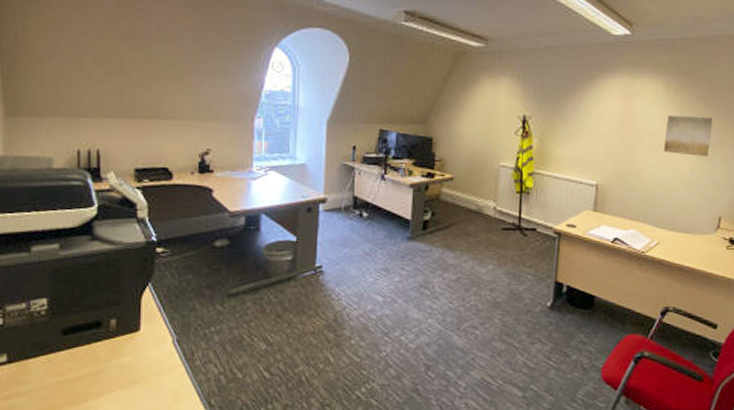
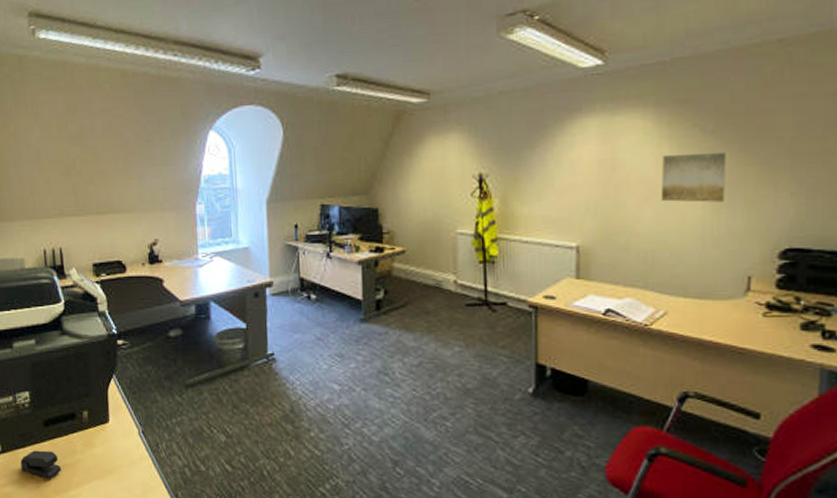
stapler: none [30,360,81,390] -> present [20,450,62,479]

